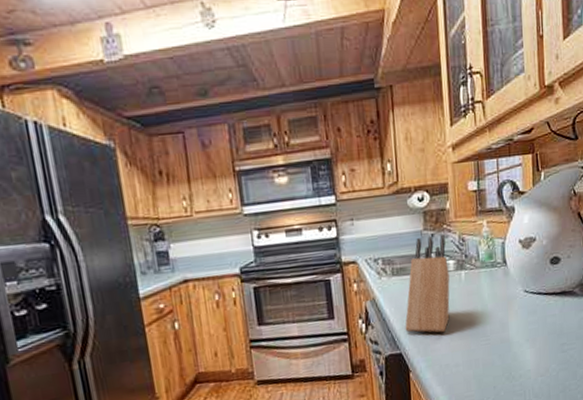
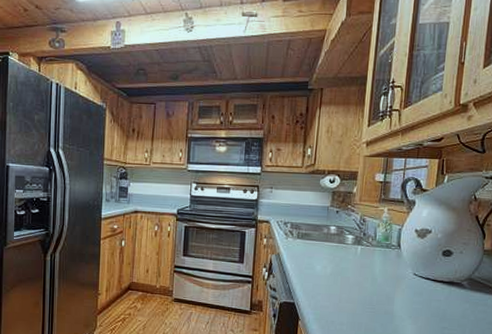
knife block: present [405,235,450,333] -> none [301,212,348,294]

